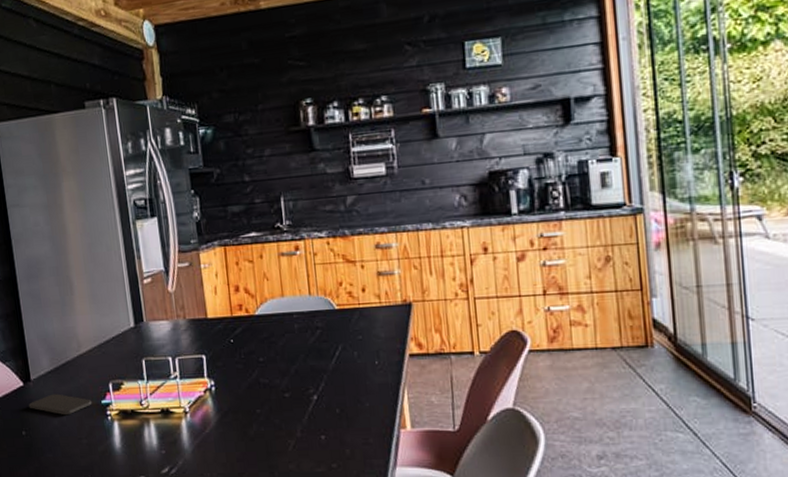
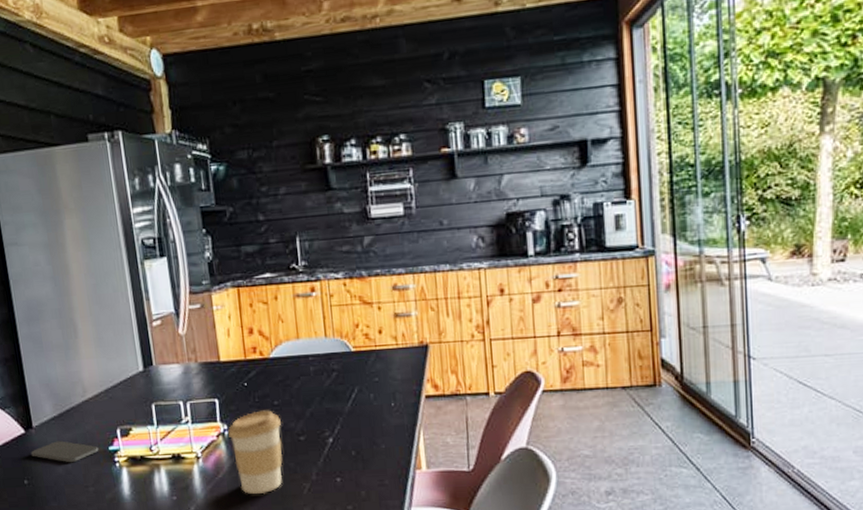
coffee cup: none [215,366,268,450] -> present [228,410,283,495]

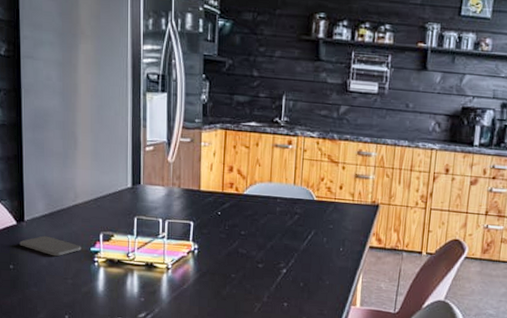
coffee cup: present [228,410,283,495] -> none [198,237,244,308]

